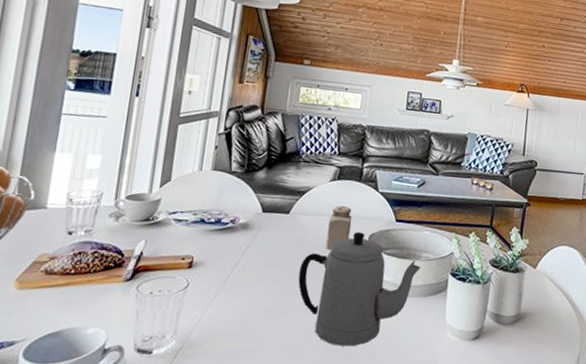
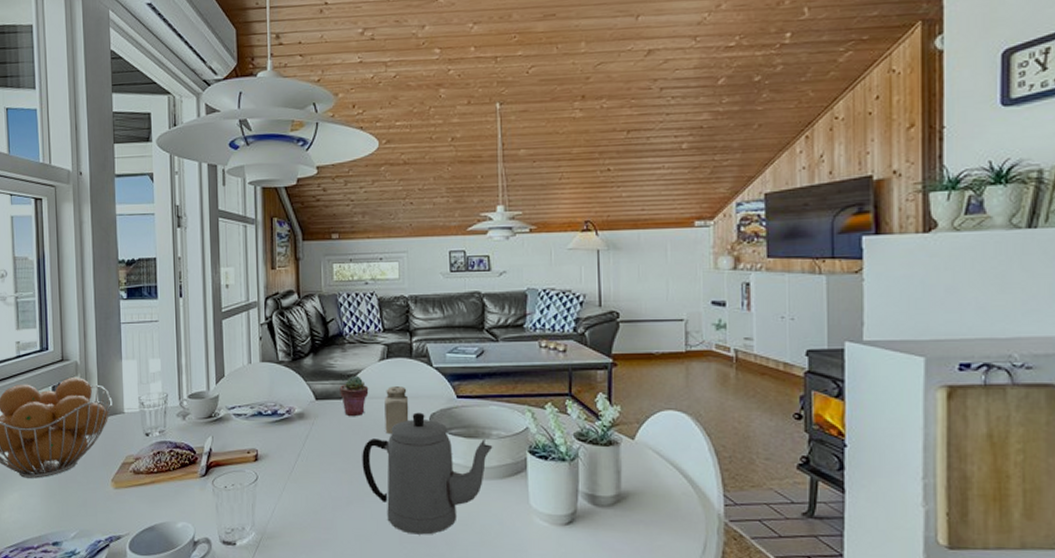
potted succulent: none [287,193,317,231] -> present [340,376,369,416]

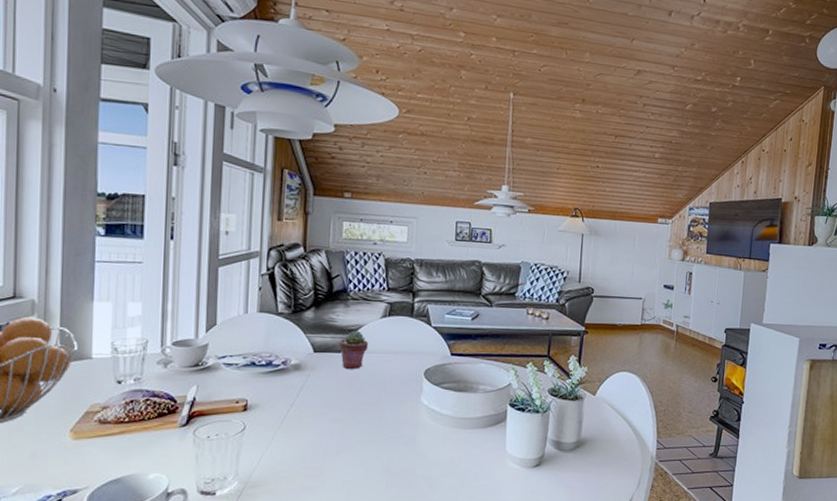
teapot: present [362,412,493,535] -> none [355,367,479,479]
salt shaker: present [384,386,409,433] -> none [381,342,406,386]

